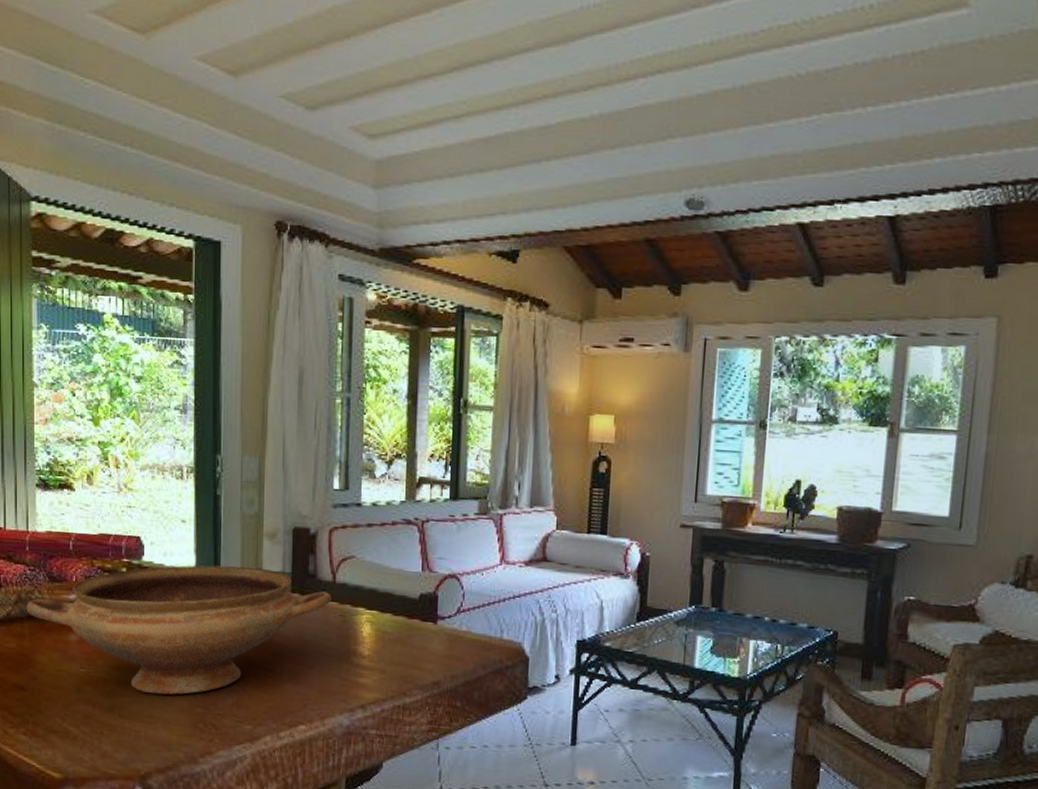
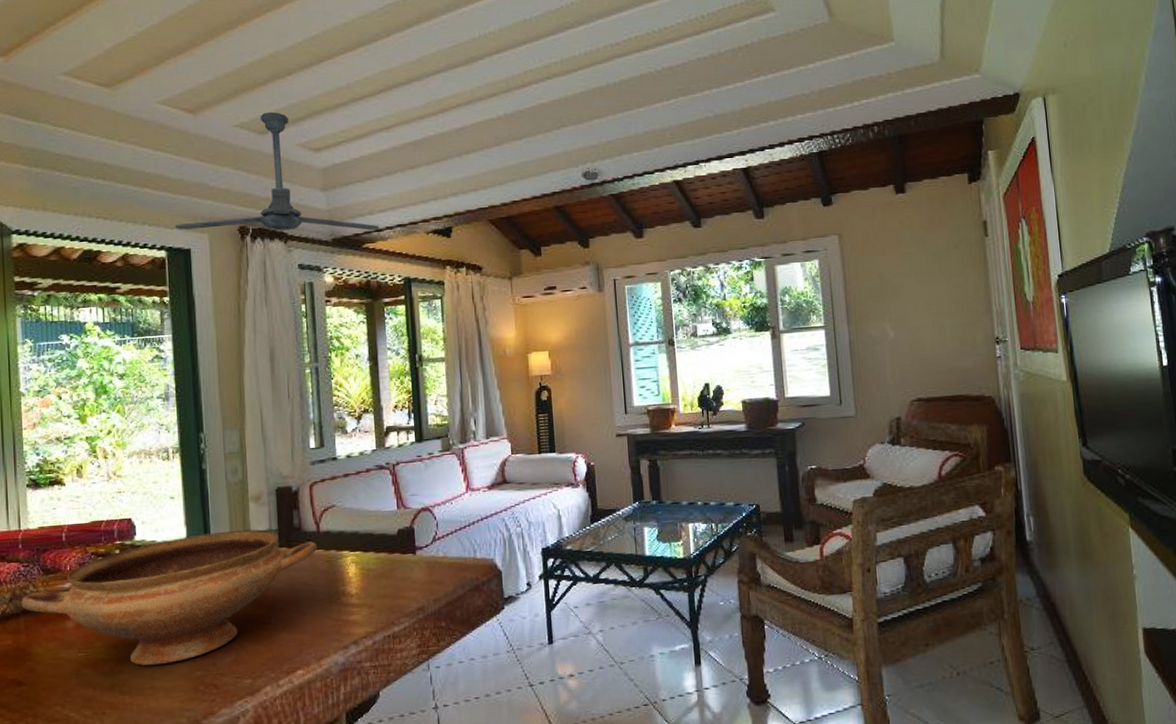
ceiling fan: none [206,82,435,243] -> present [176,111,379,231]

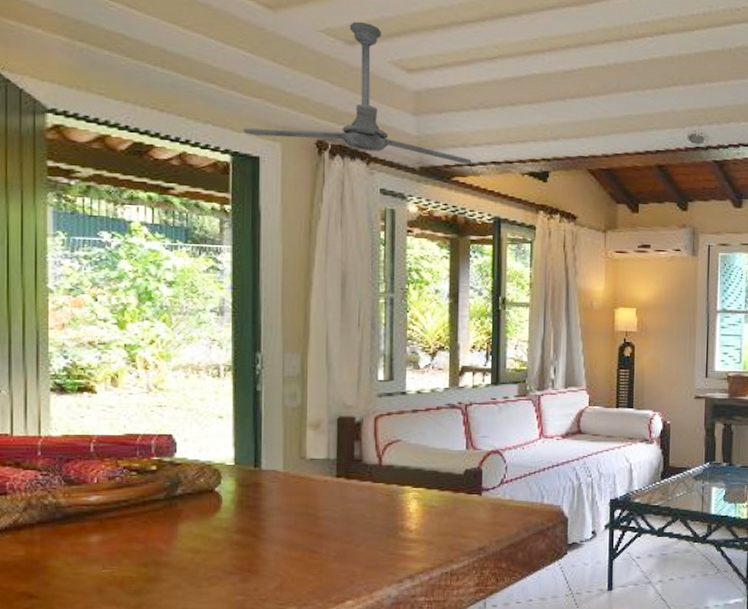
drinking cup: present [21,529,317,666] -> none [37,456,377,587]

